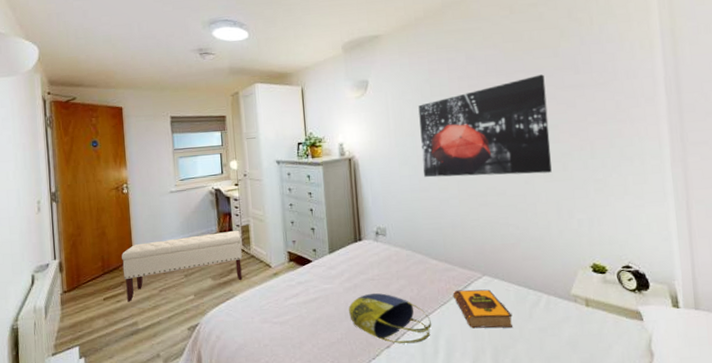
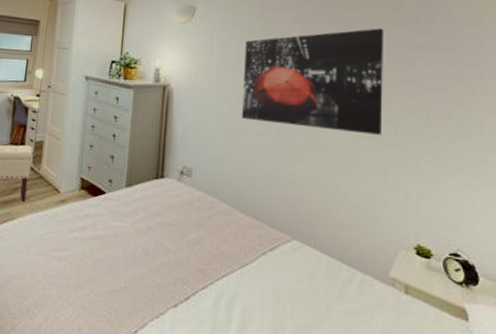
tote bag: present [349,292,431,344] -> none [137,239,228,307]
hardback book: present [452,289,514,329] -> none [256,251,321,305]

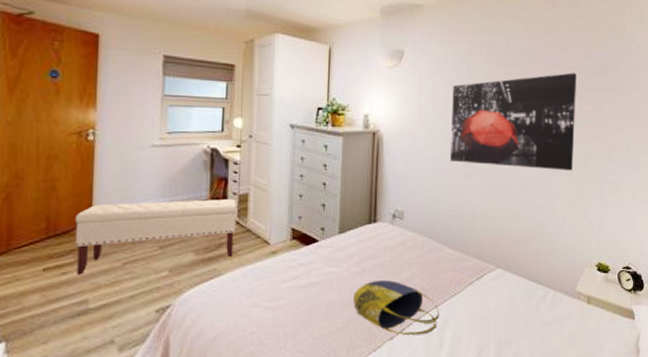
tote bag: none [137,239,228,307] -> present [353,279,439,336]

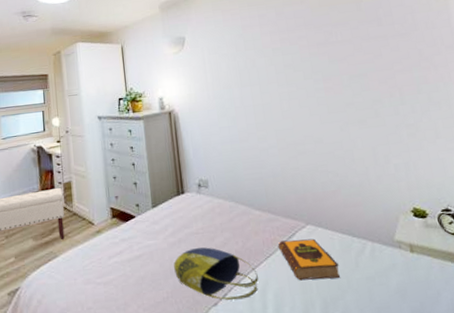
wall art: present [449,72,577,171] -> none [233,27,365,128]
hardback book: none [464,281,520,322] -> present [277,238,341,281]

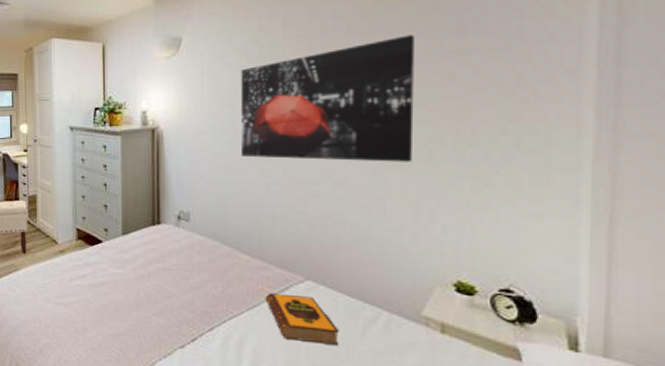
tote bag: present [174,247,258,301] -> none [140,284,236,347]
wall art: none [233,27,365,128] -> present [240,35,414,162]

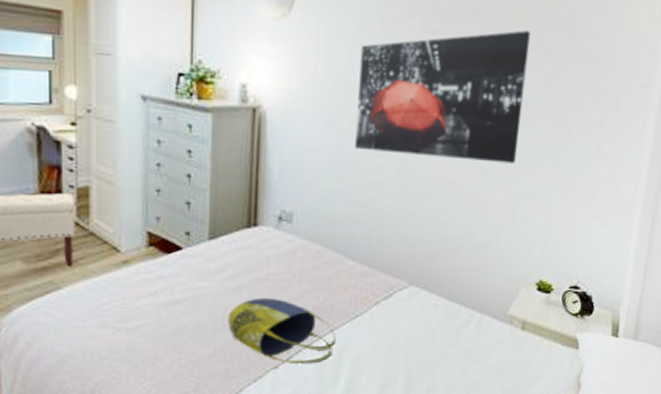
tote bag: none [140,284,236,347] -> present [228,297,336,365]
hardback book: present [265,293,339,345] -> none [368,301,437,350]

